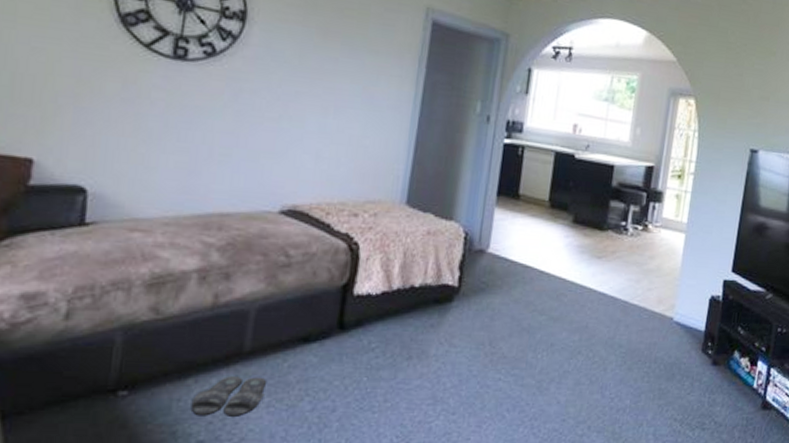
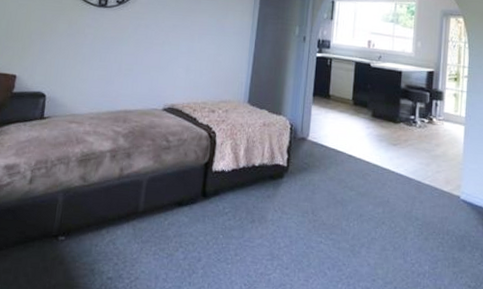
slippers: present [191,376,266,417] -> none [104,229,153,261]

